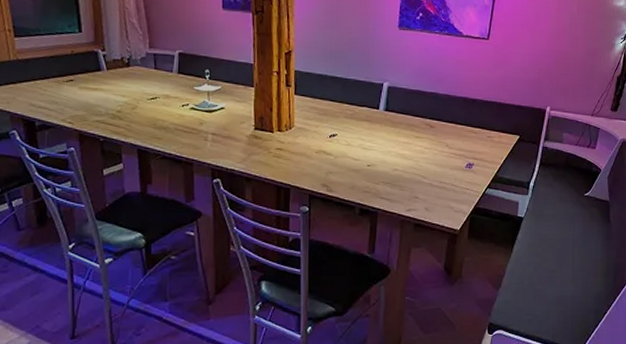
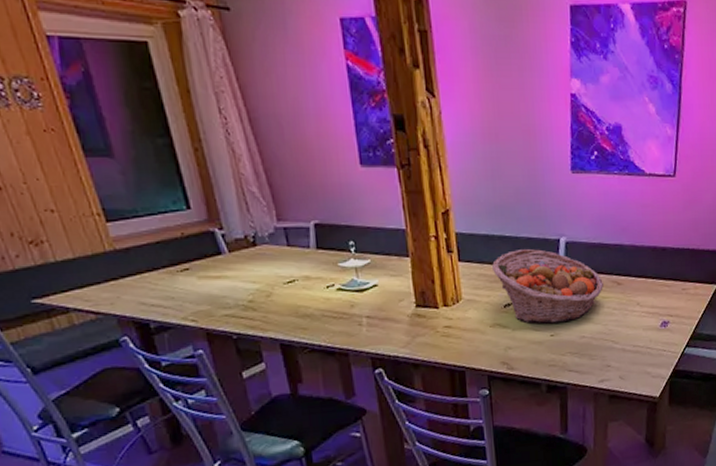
fruit basket: none [323,89,418,156] -> present [492,249,603,324]

